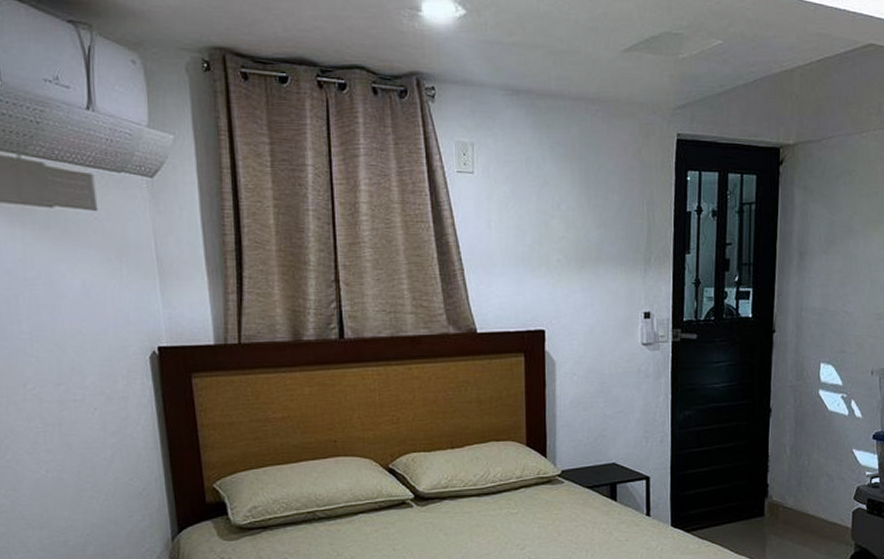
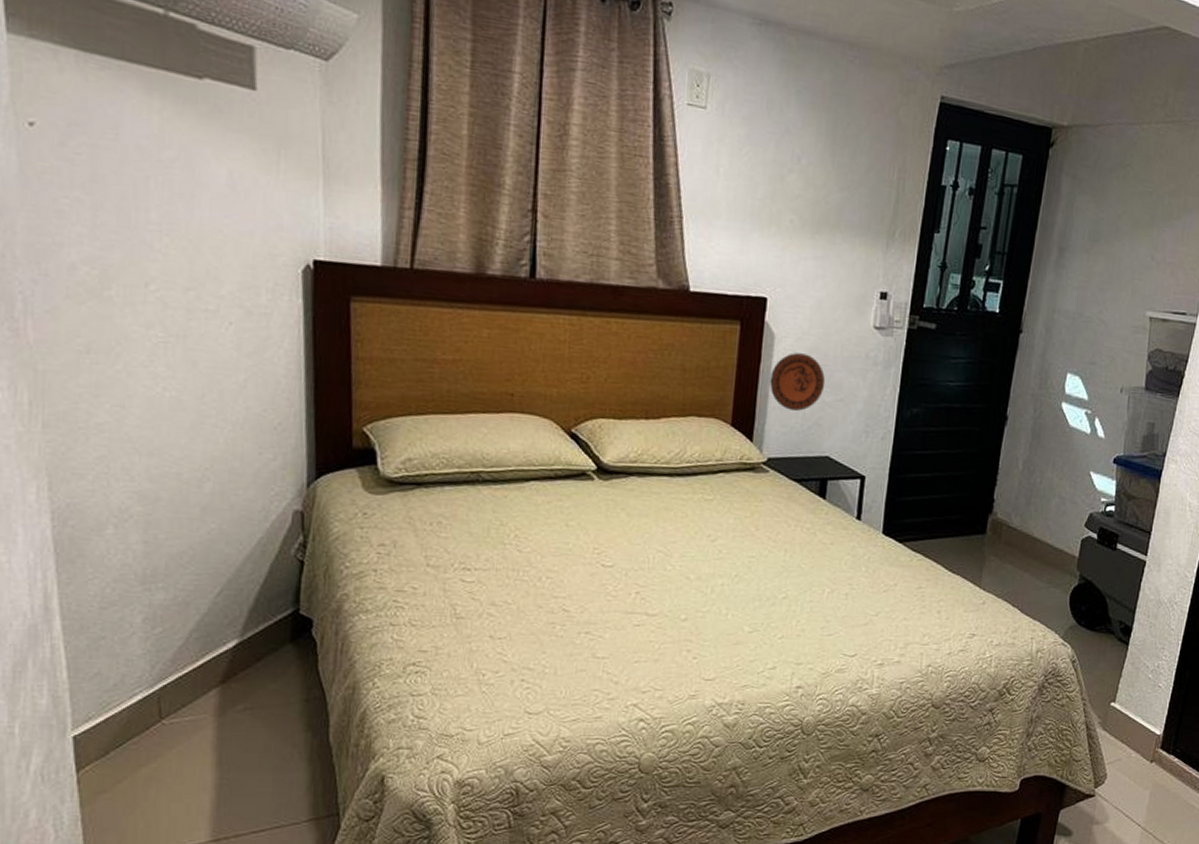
decorative plate: none [556,375,605,426] -> present [770,353,826,411]

